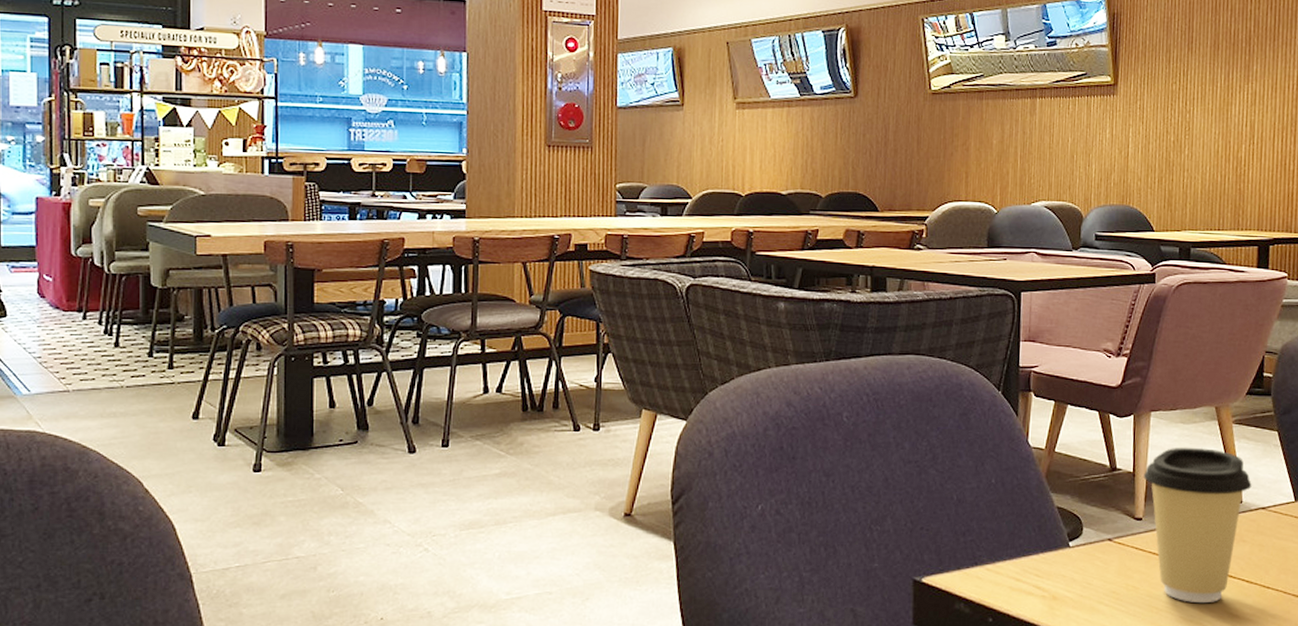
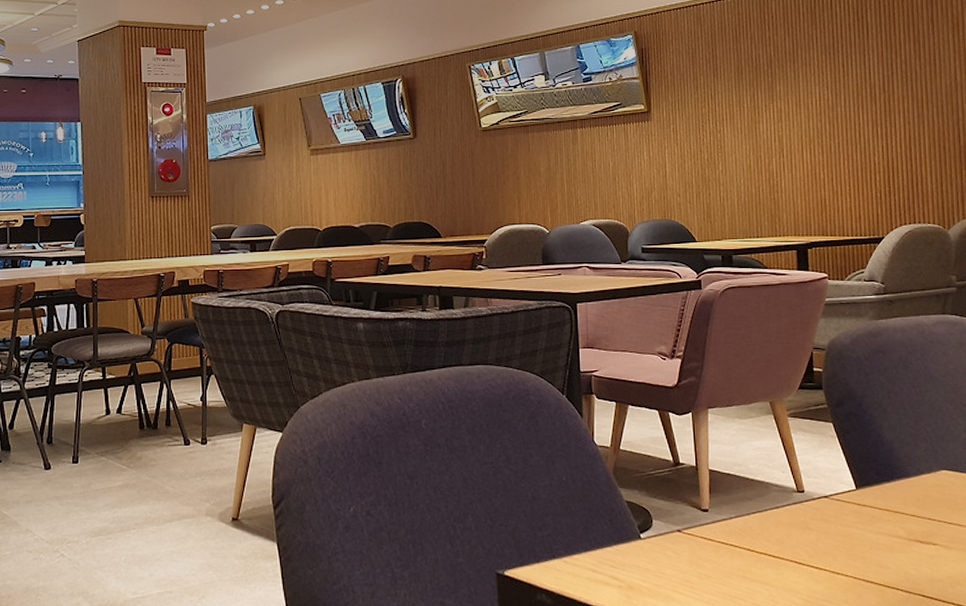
coffee cup: present [1144,447,1252,604] -> none [706,440,812,590]

